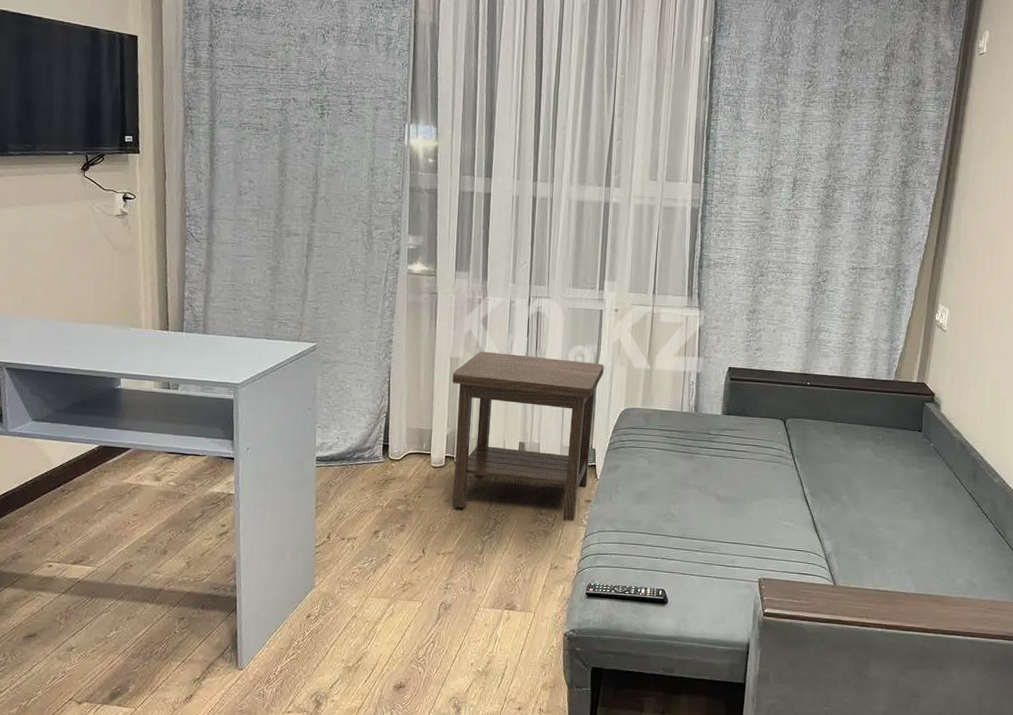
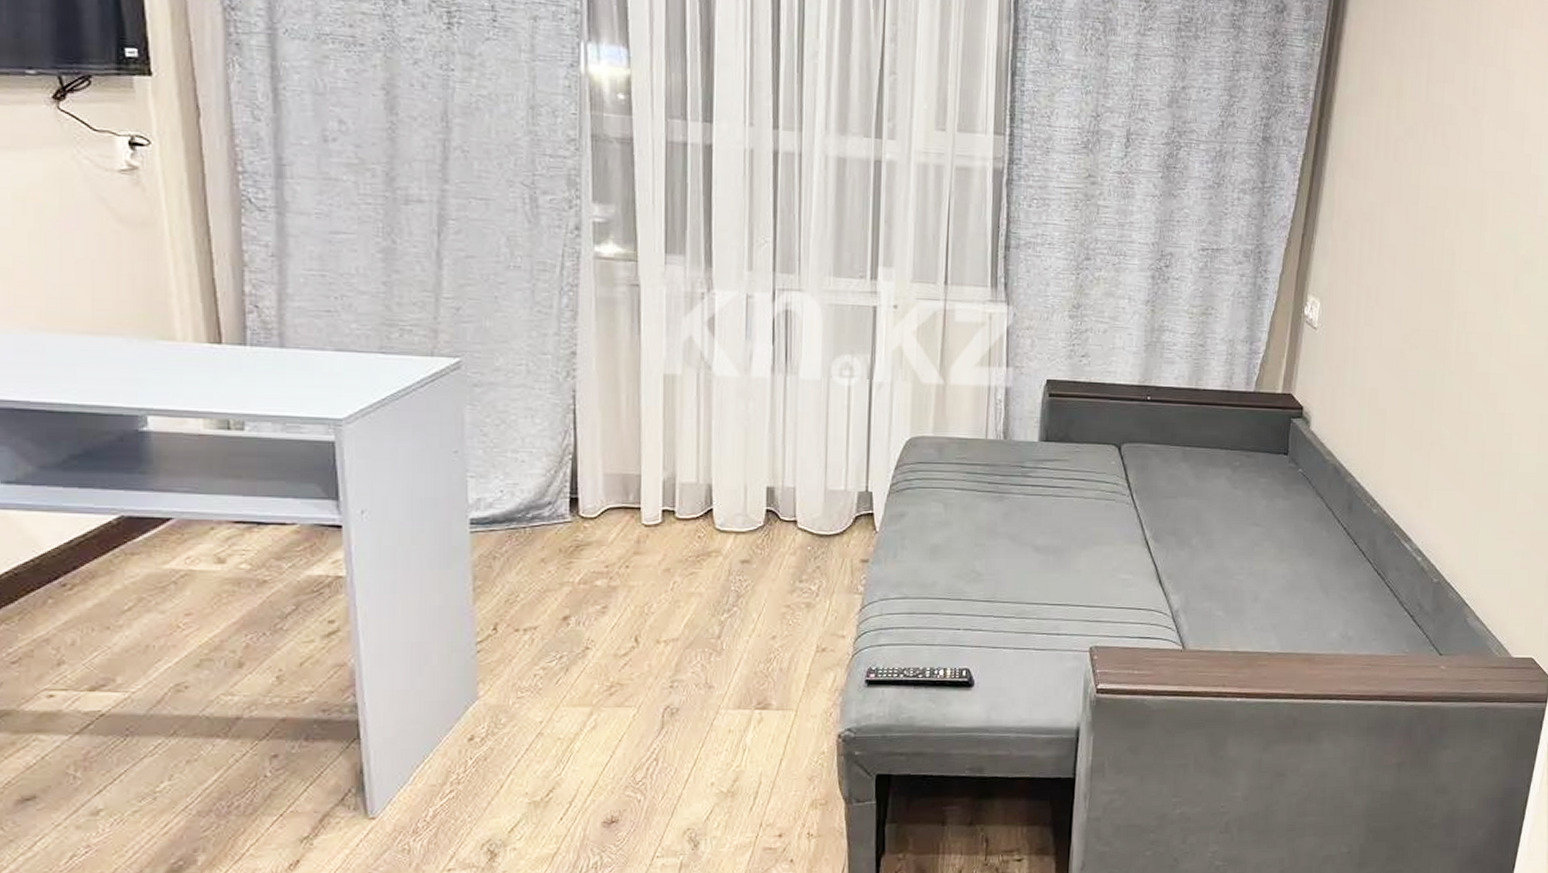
side table: present [452,351,604,522] -> none [666,365,881,589]

